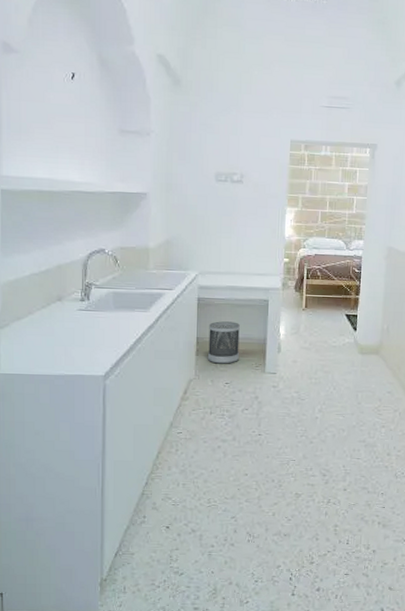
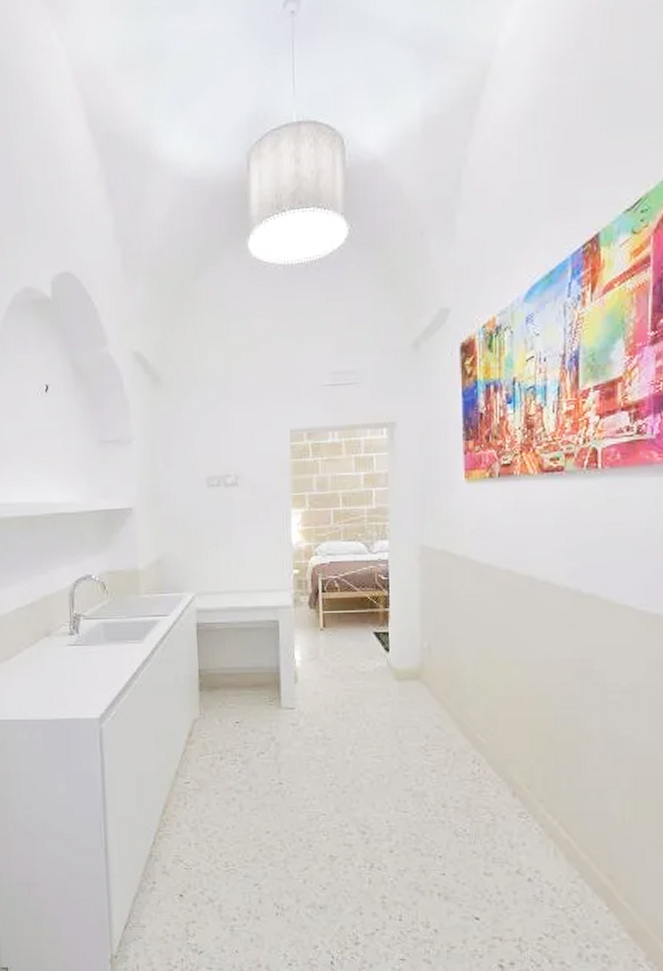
wastebasket: present [208,321,240,364] -> none [212,649,249,700]

